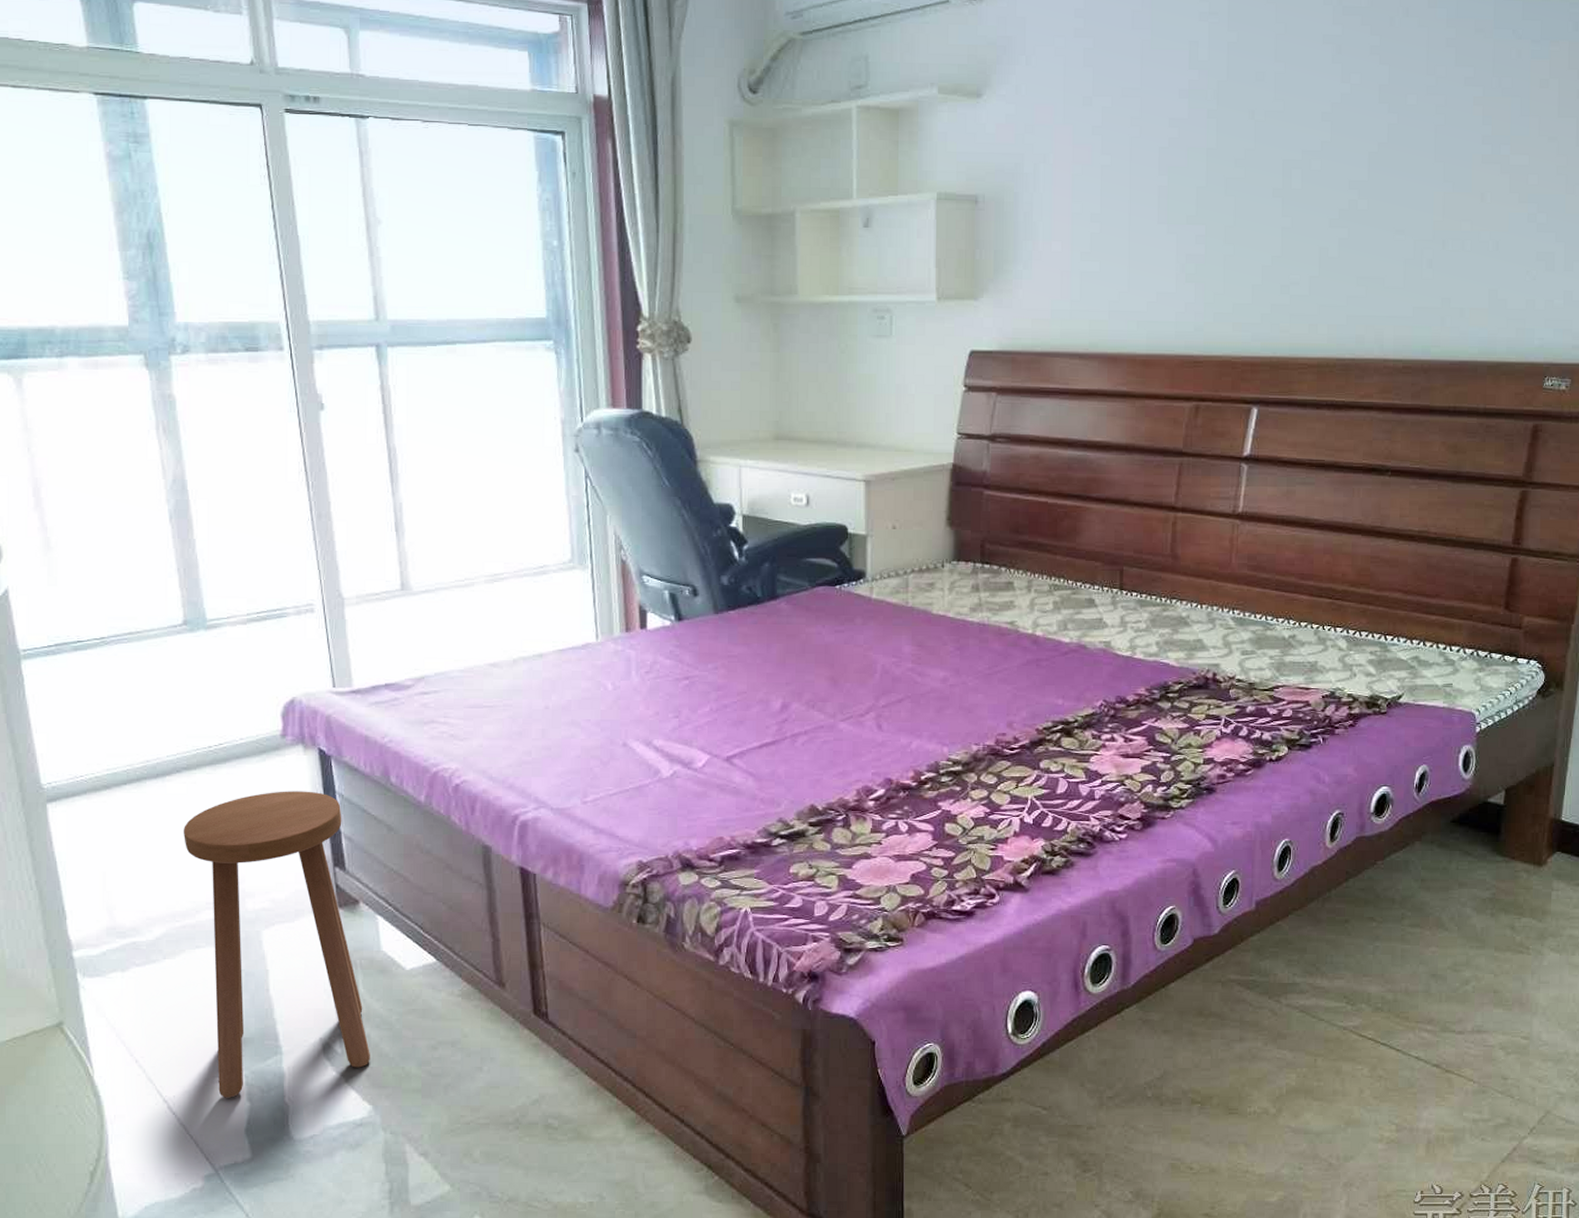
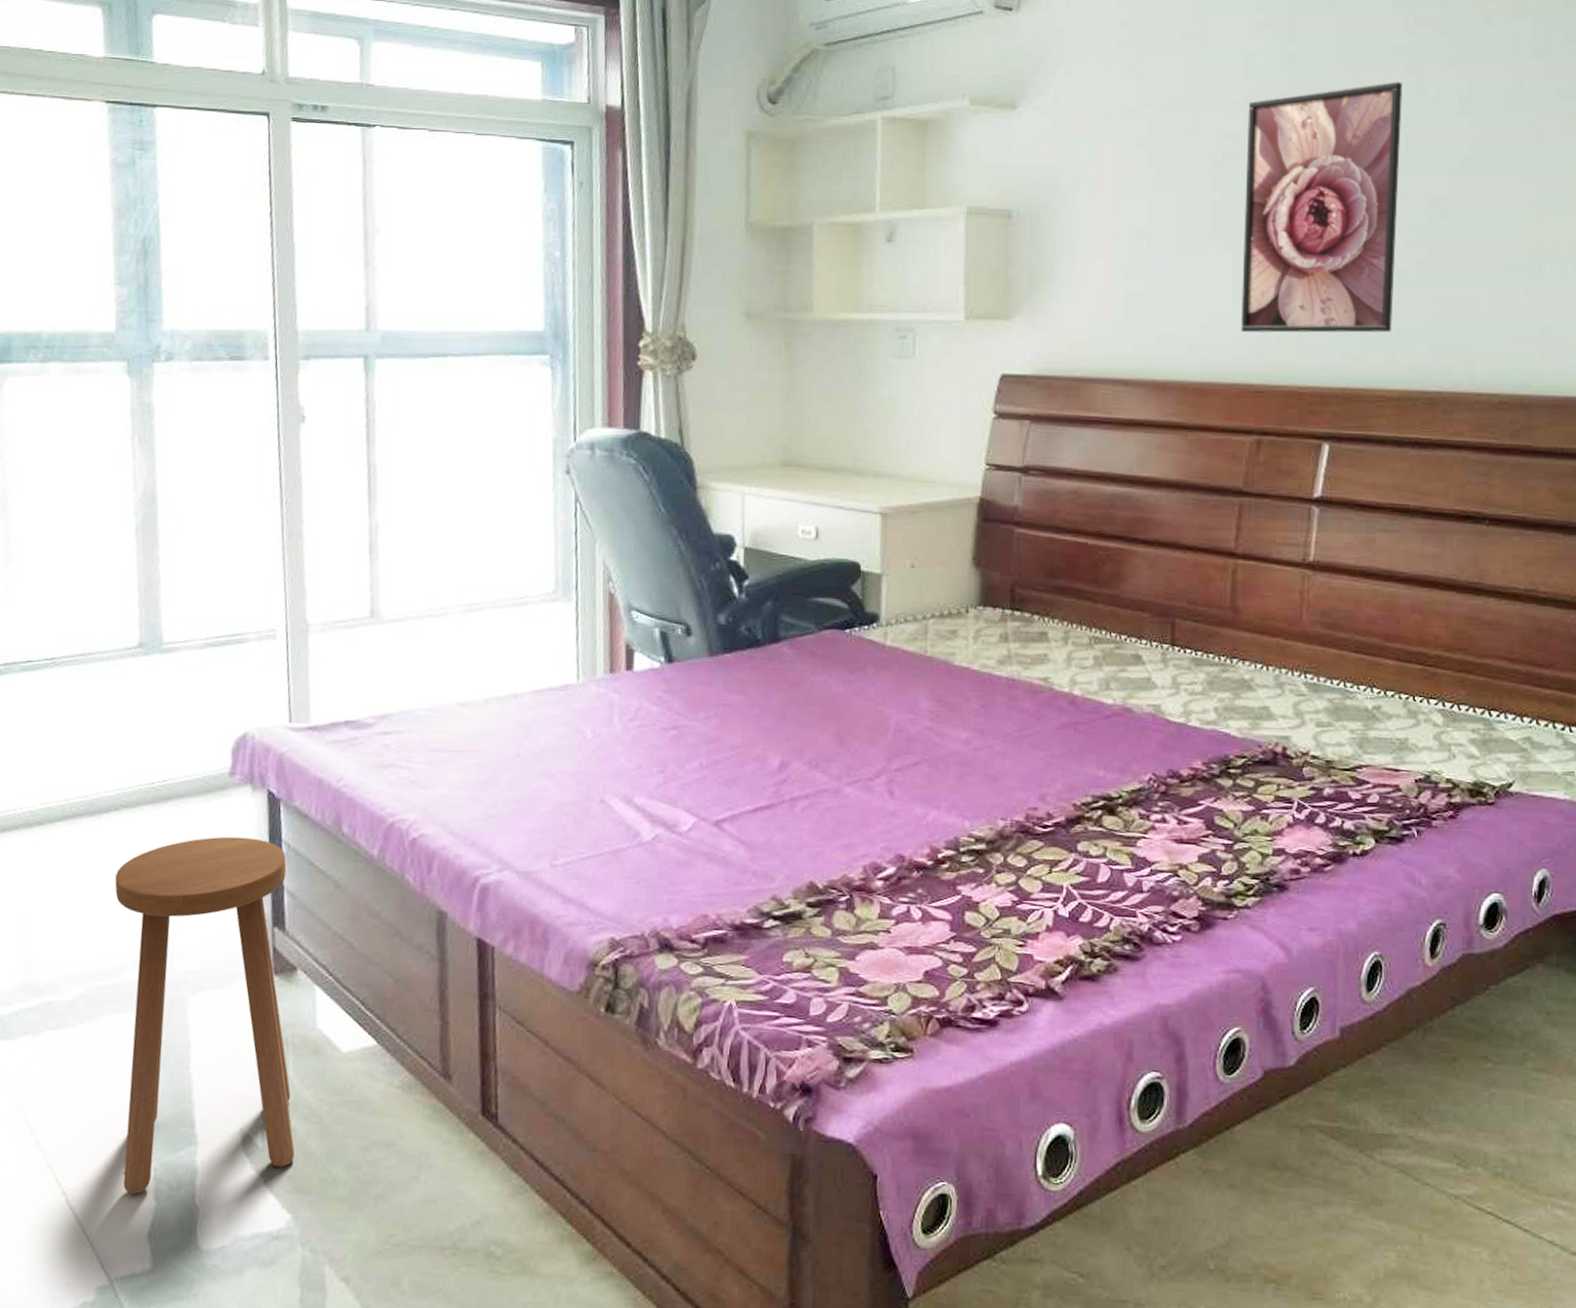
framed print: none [1182,69,1330,308] -> present [1241,81,1403,333]

